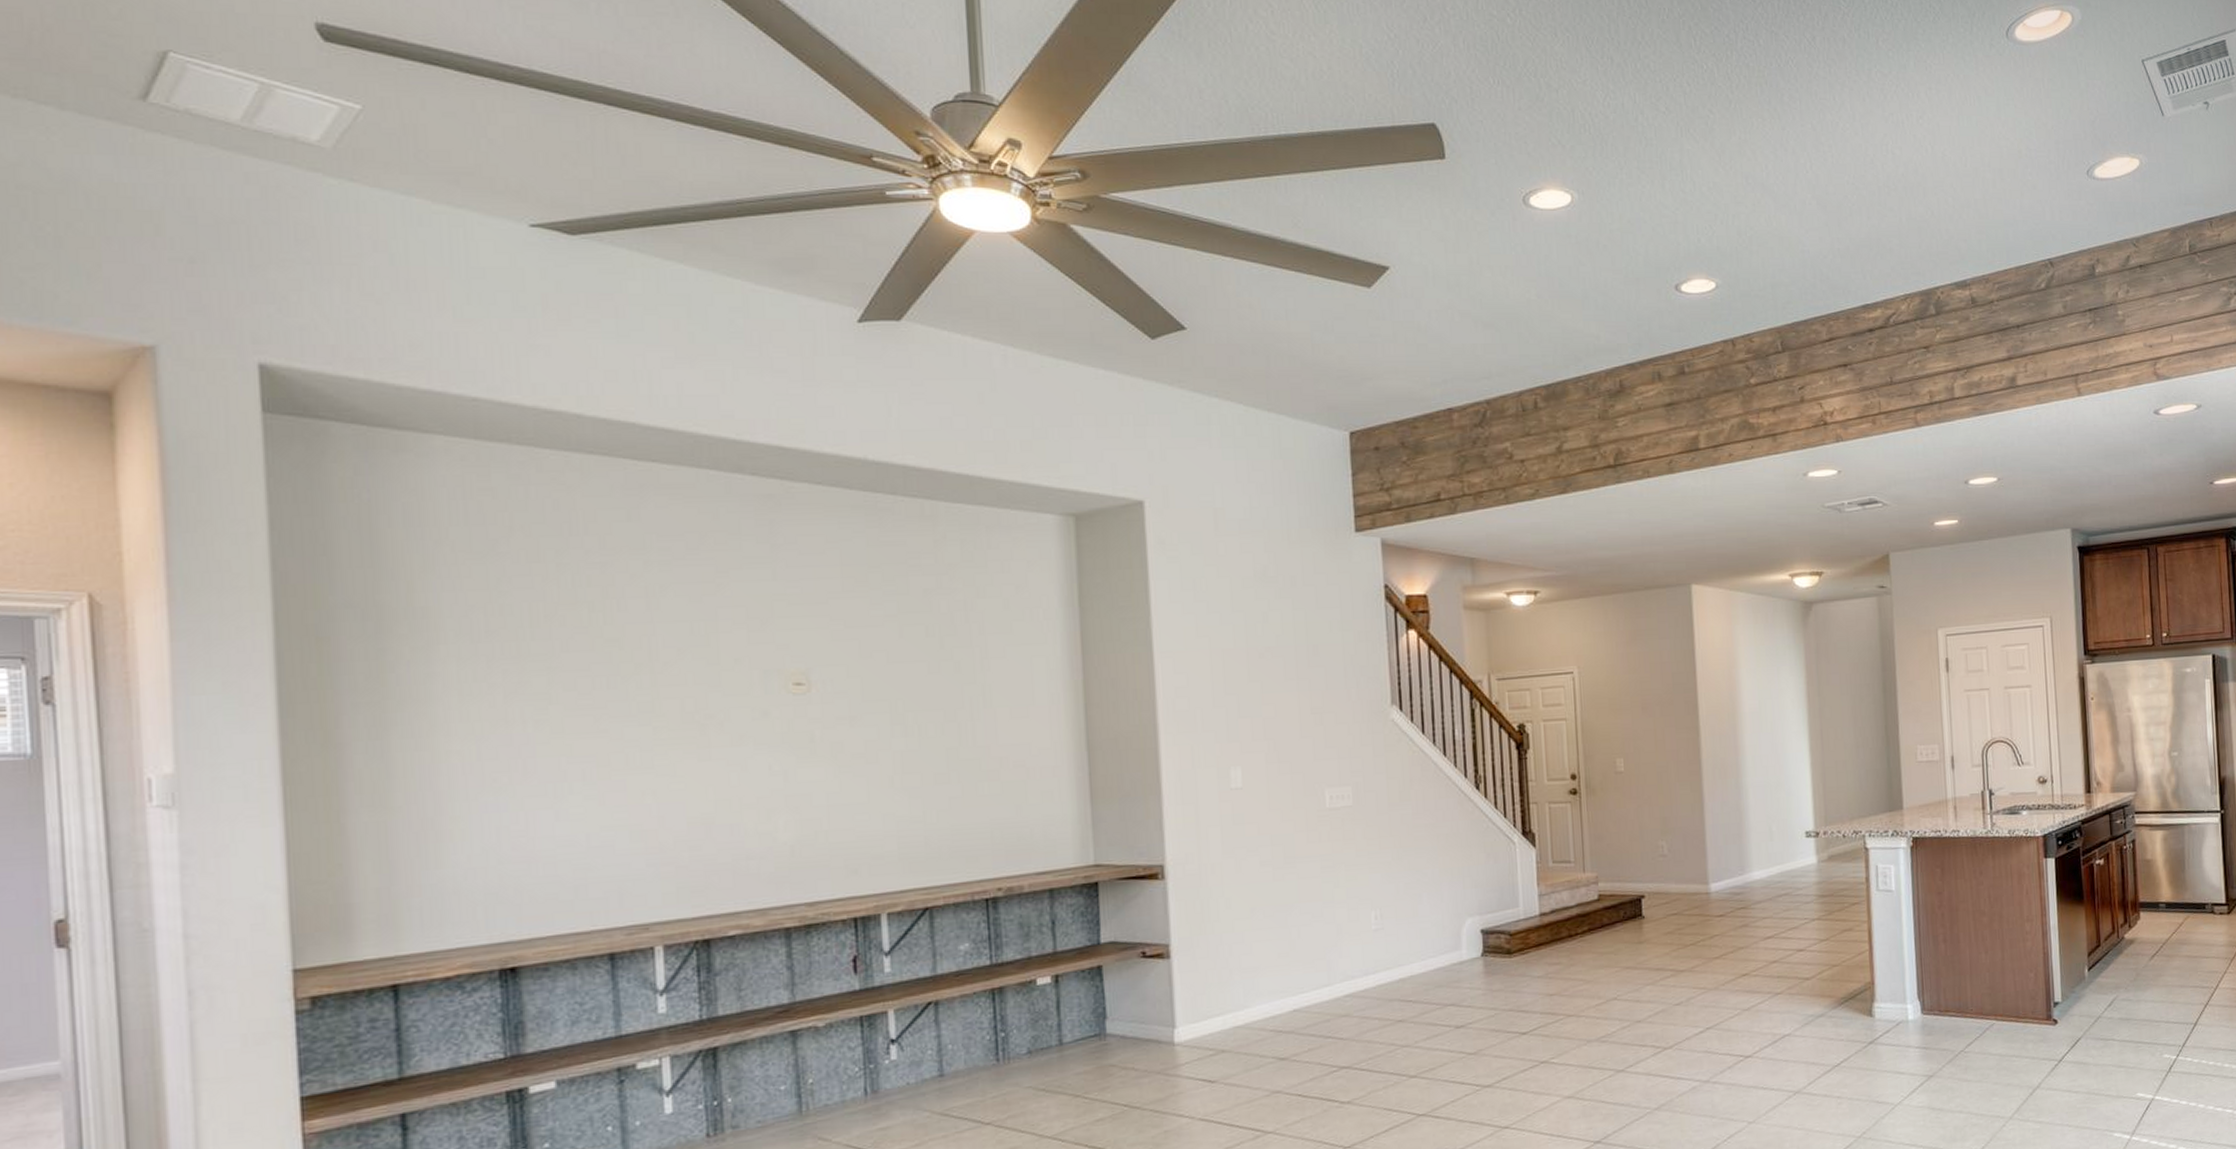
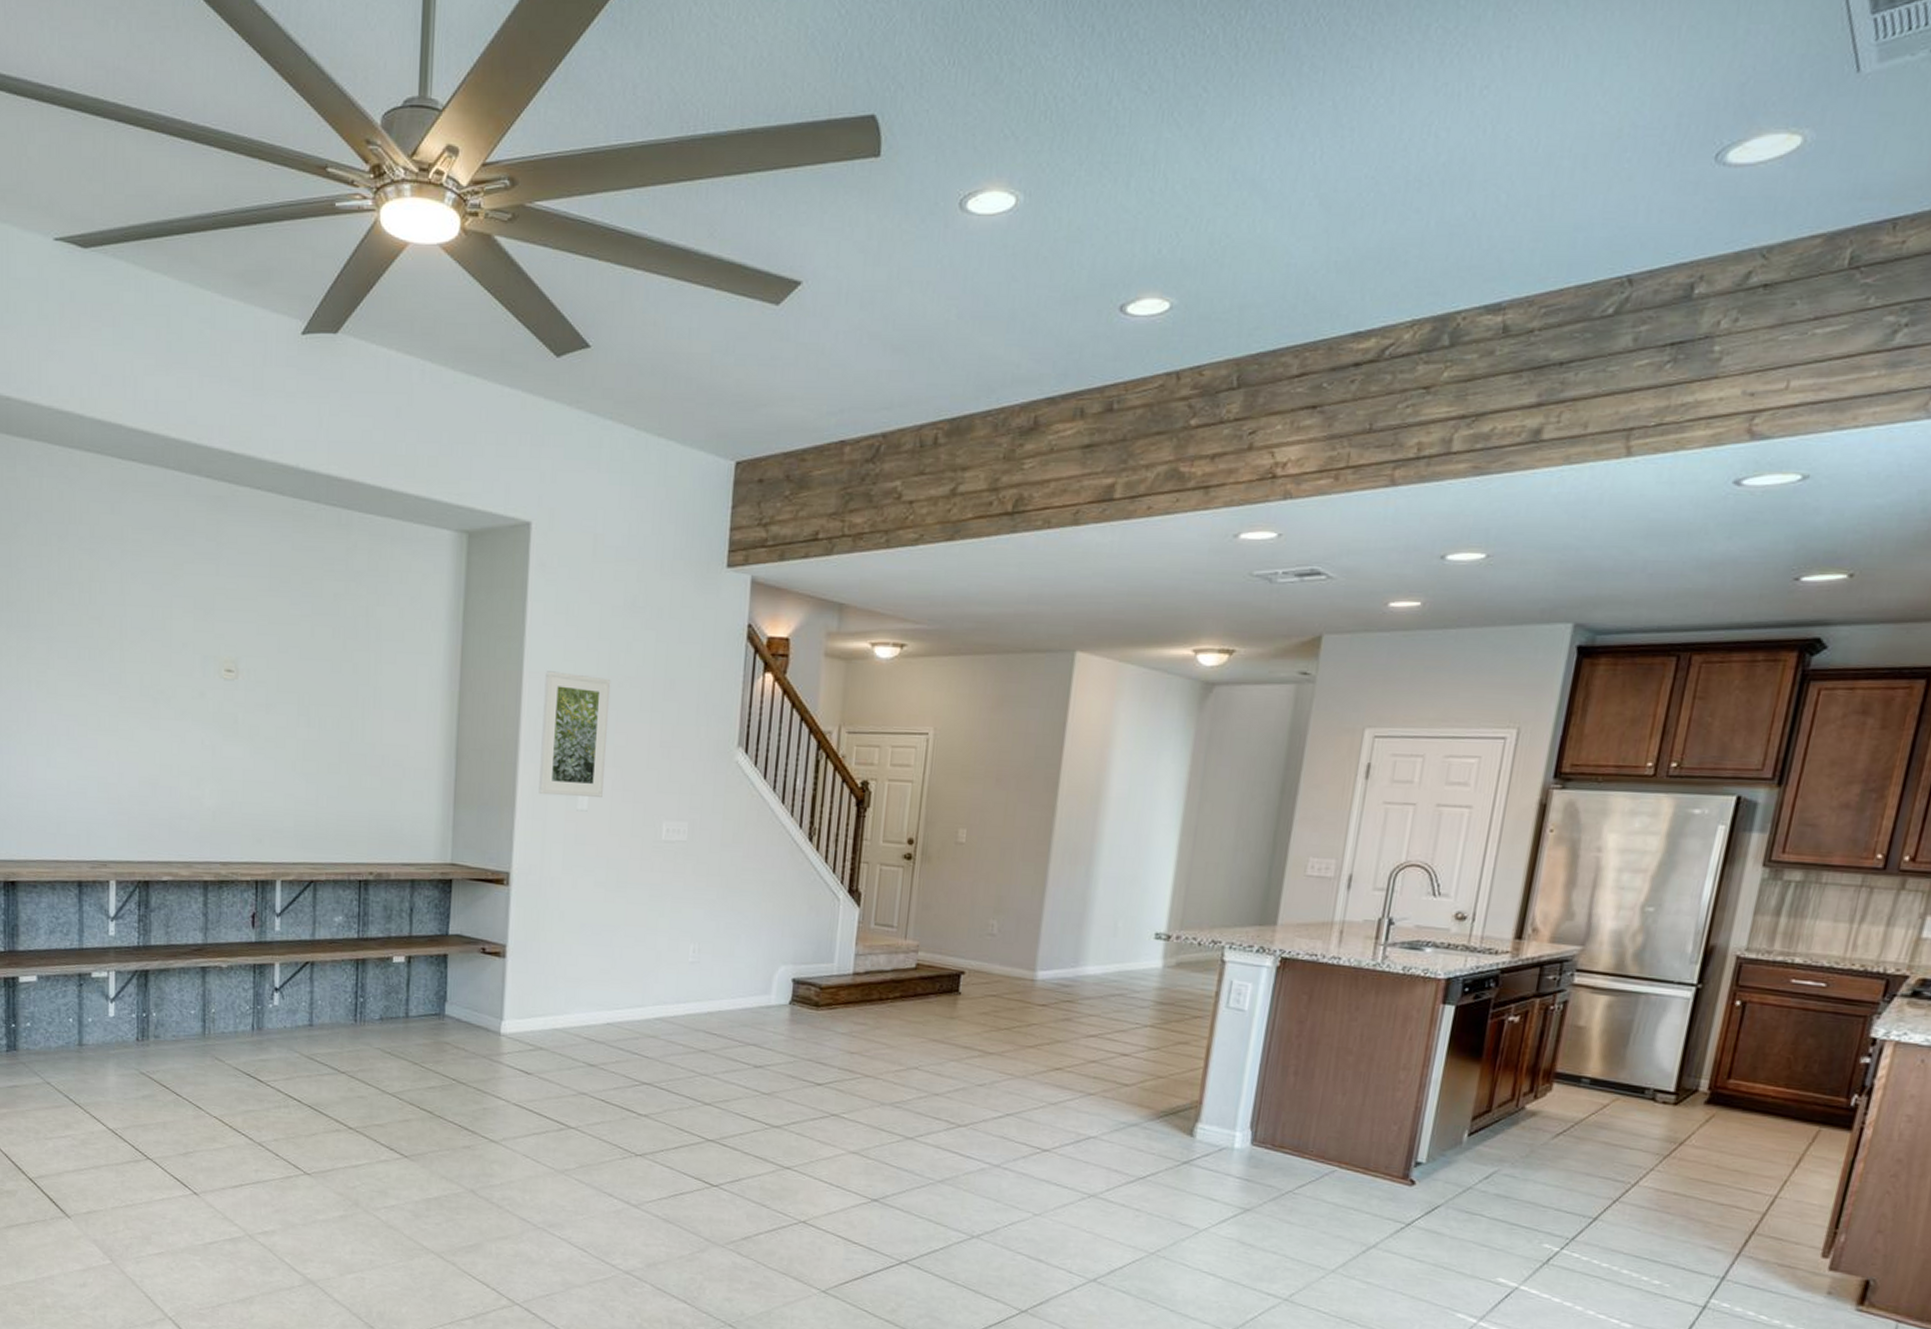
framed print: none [1178,649,1257,778] -> present [539,671,611,797]

